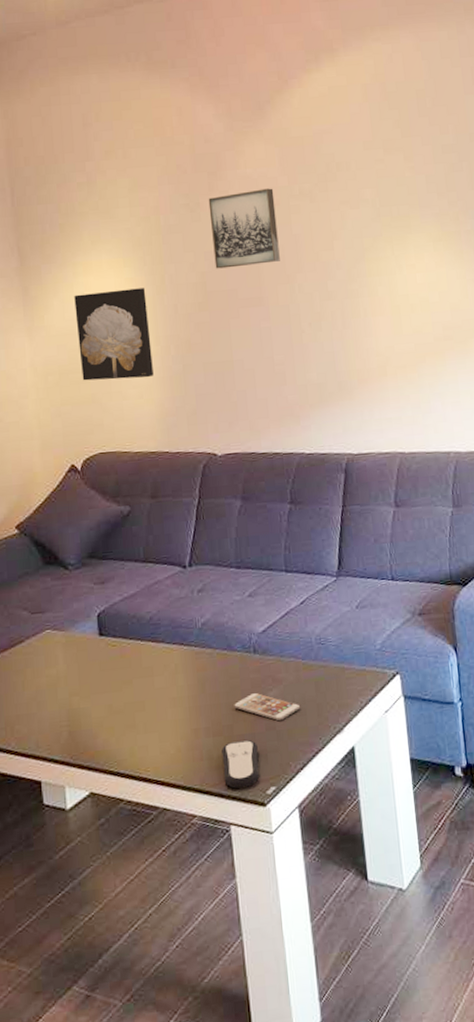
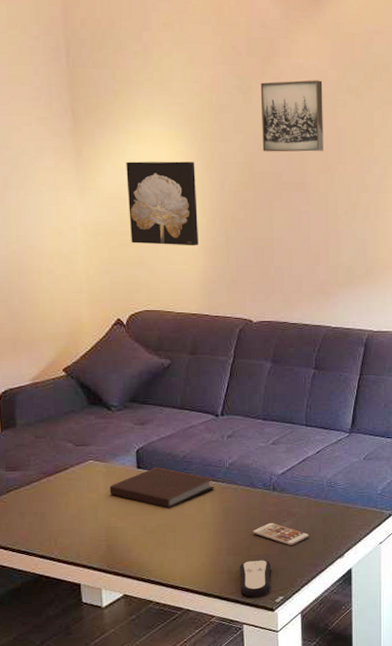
notebook: none [69,632,187,682] -> present [109,466,215,508]

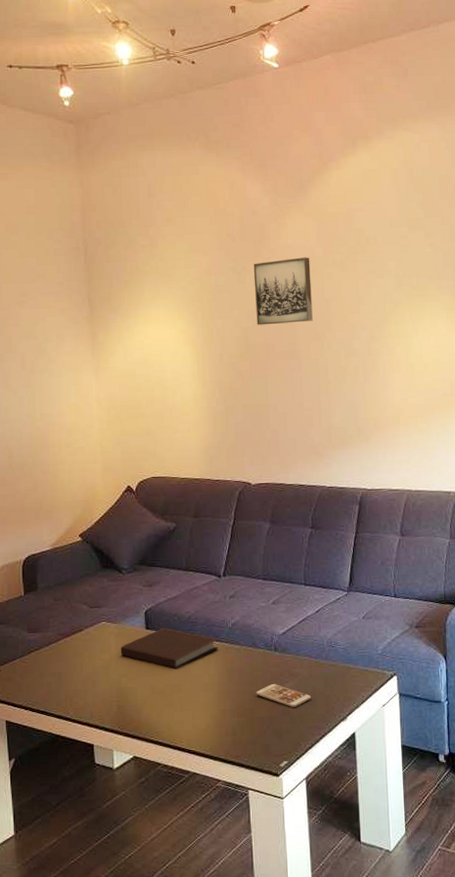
wall art: present [126,161,198,246] -> none [135,338,200,416]
remote control: present [240,560,271,597] -> none [244,722,274,761]

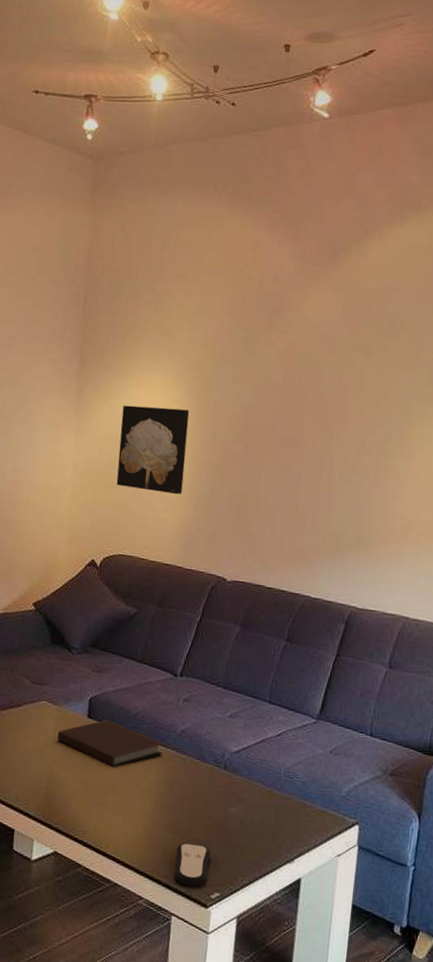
wall art: none [135,338,200,416] -> present [116,405,190,495]
remote control: none [244,722,274,761] -> present [174,842,211,887]
wall art: present [253,257,313,325] -> none [259,335,332,409]
smartphone: present [256,683,312,708] -> none [196,804,258,837]

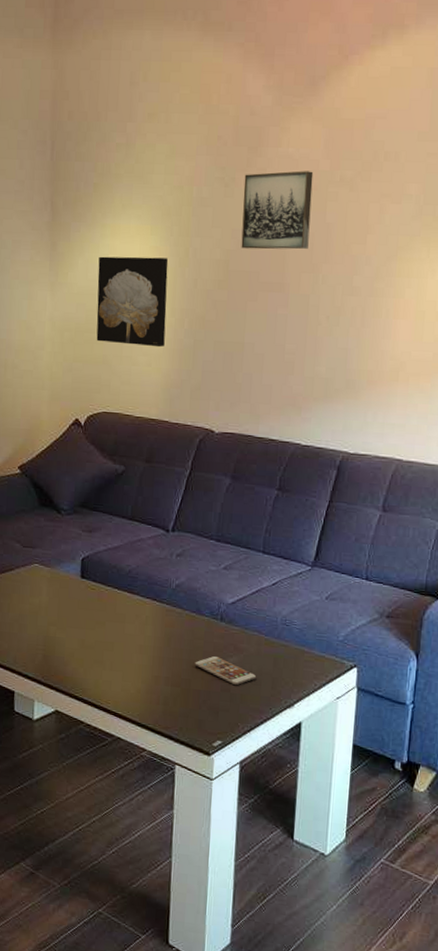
notebook: present [57,719,164,767] -> none [51,578,159,625]
remote control: present [174,842,211,887] -> none [175,694,211,736]
smartphone: none [196,804,258,837] -> present [194,655,257,686]
wall art: none [259,335,332,409] -> present [241,171,314,250]

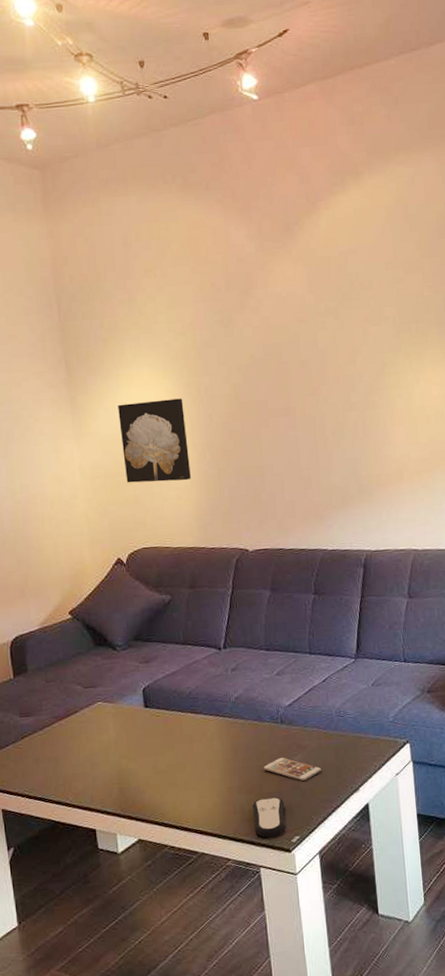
remote control: none [175,694,211,736] -> present [252,797,285,838]
wall art: present [241,171,314,250] -> none [240,306,307,381]

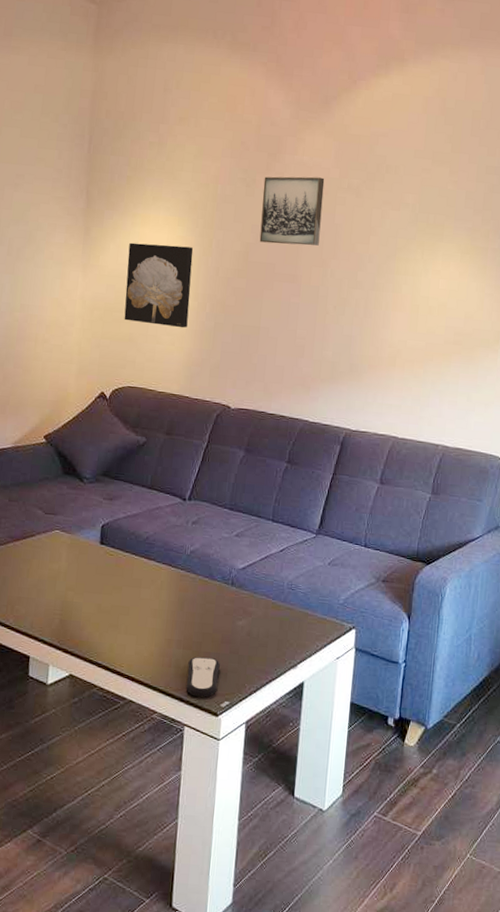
wall art: none [240,306,307,381] -> present [259,176,325,246]
smartphone: present [263,757,322,782] -> none [206,619,264,648]

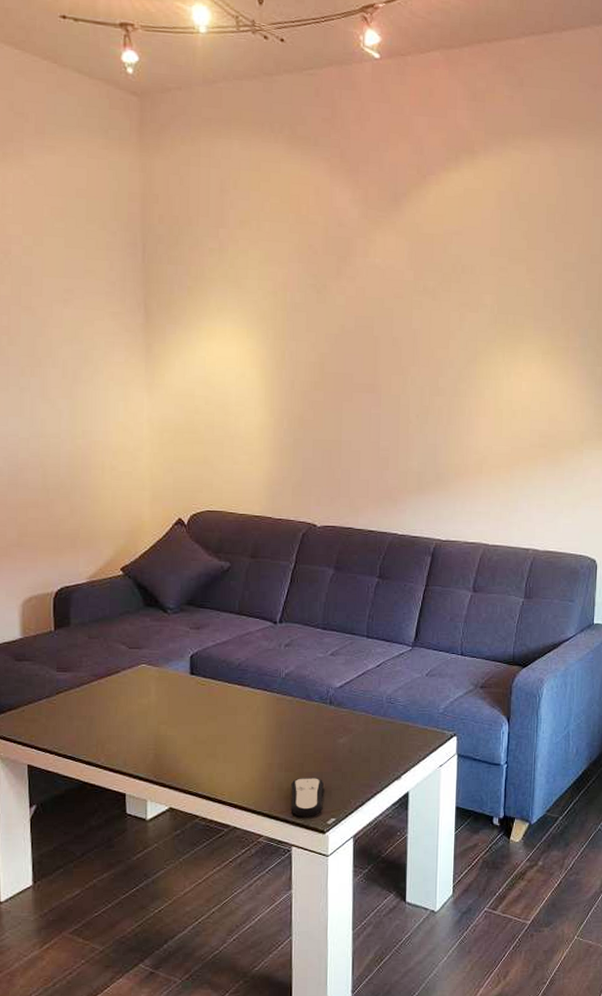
wall art: present [124,242,193,328] -> none [195,358,266,447]
wall art: present [259,176,325,246] -> none [335,280,399,353]

